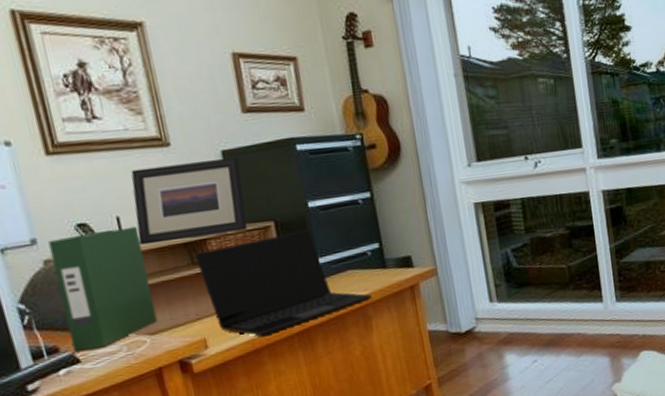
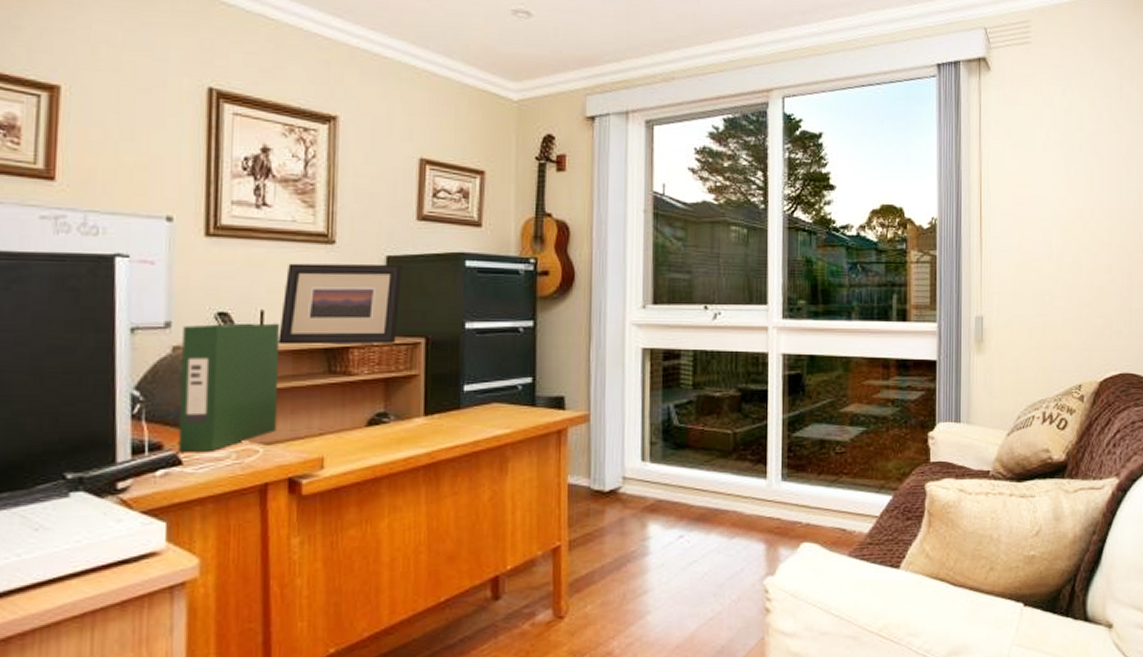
laptop: present [194,229,372,337] -> none [332,352,513,465]

